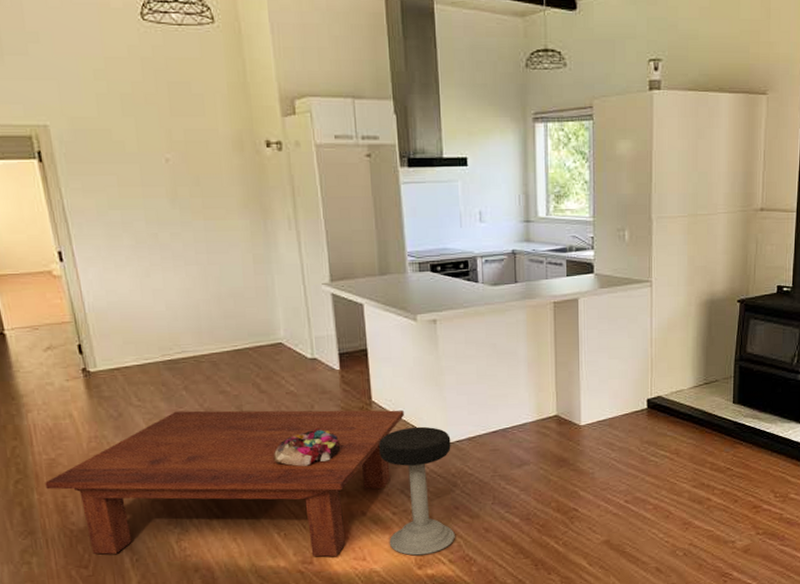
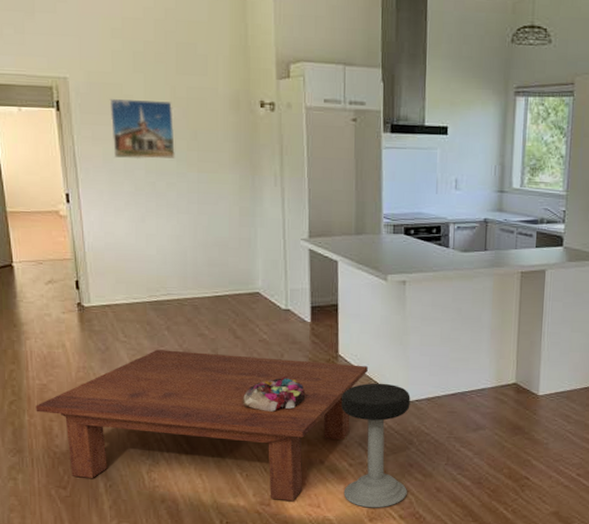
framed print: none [98,145,177,210] -> present [109,98,175,160]

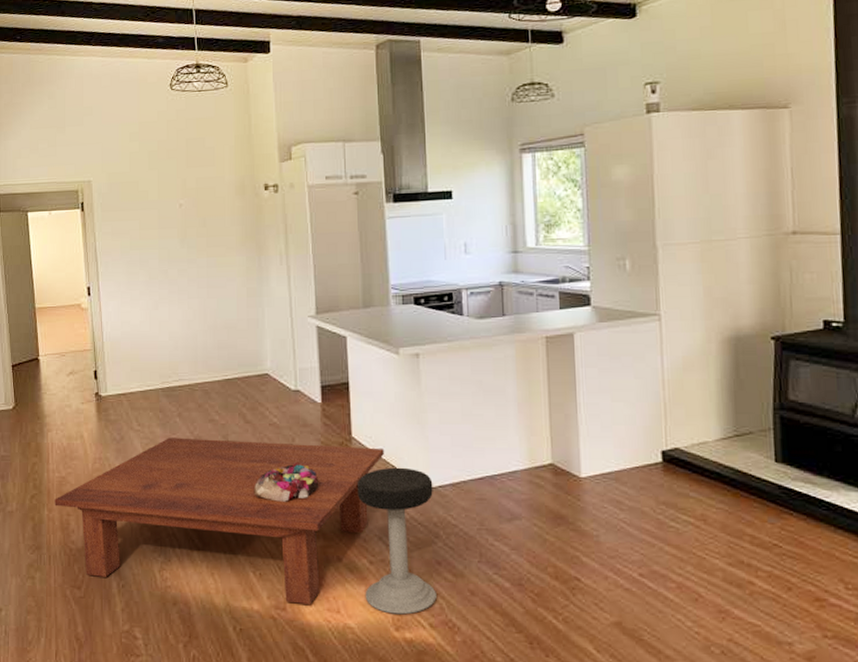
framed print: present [109,98,175,160] -> none [127,193,186,250]

